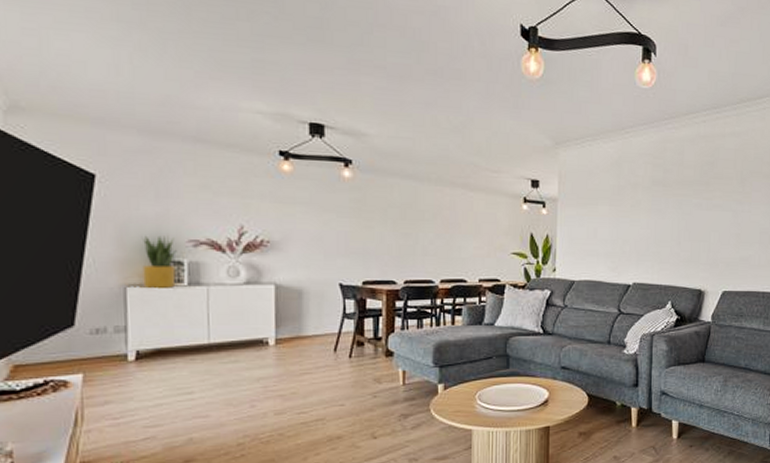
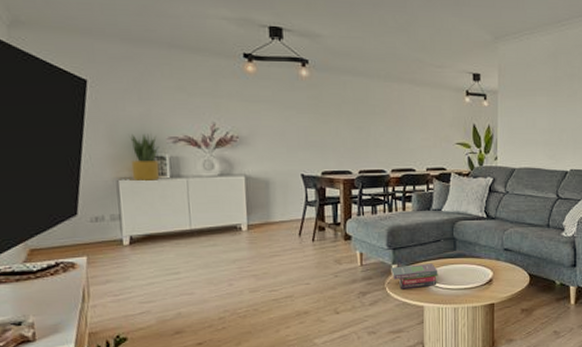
books: none [437,382,489,411] -> present [391,263,438,290]

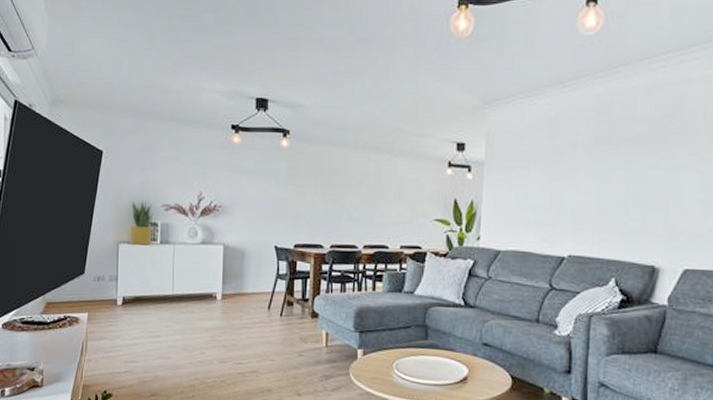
books: present [391,263,438,290] -> none [356,351,407,378]

